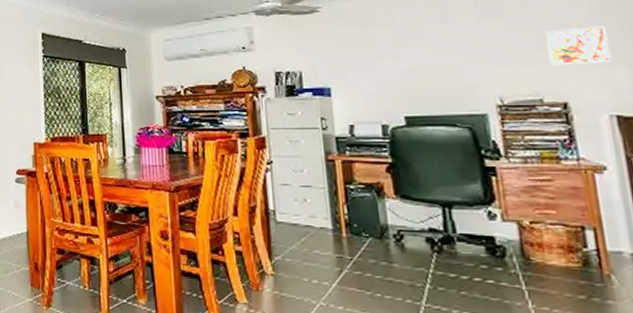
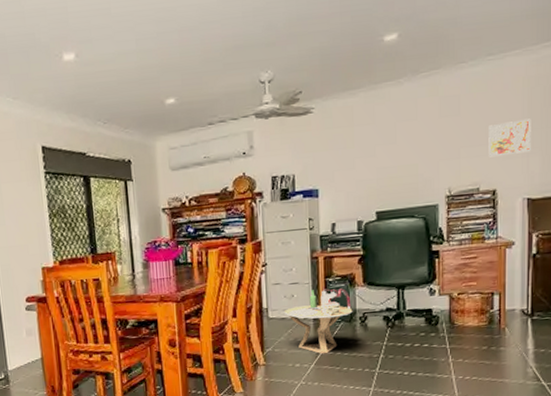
side table: none [295,196,384,273] -> present [284,288,353,354]

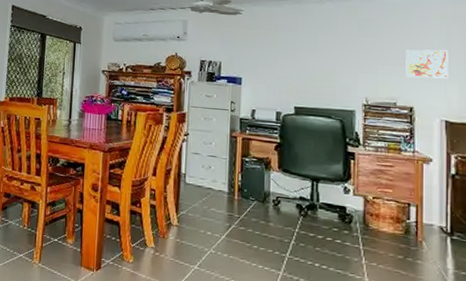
side table: present [284,288,353,354] -> none [201,165,267,229]

